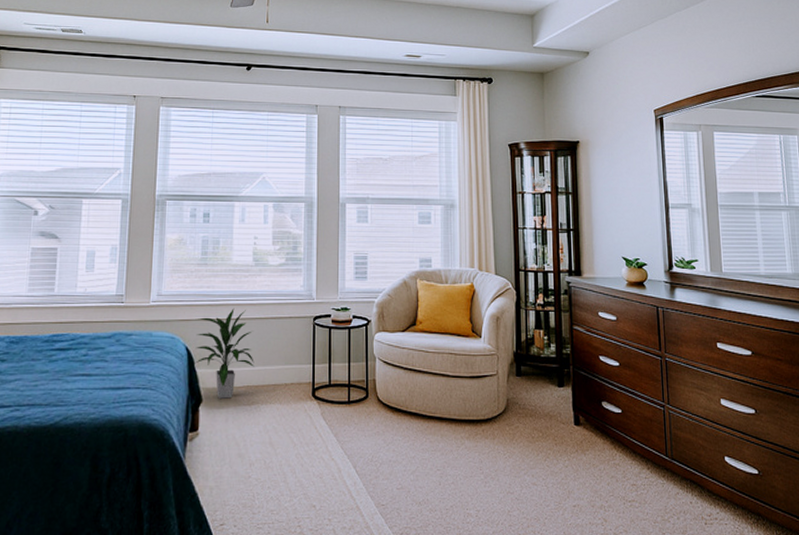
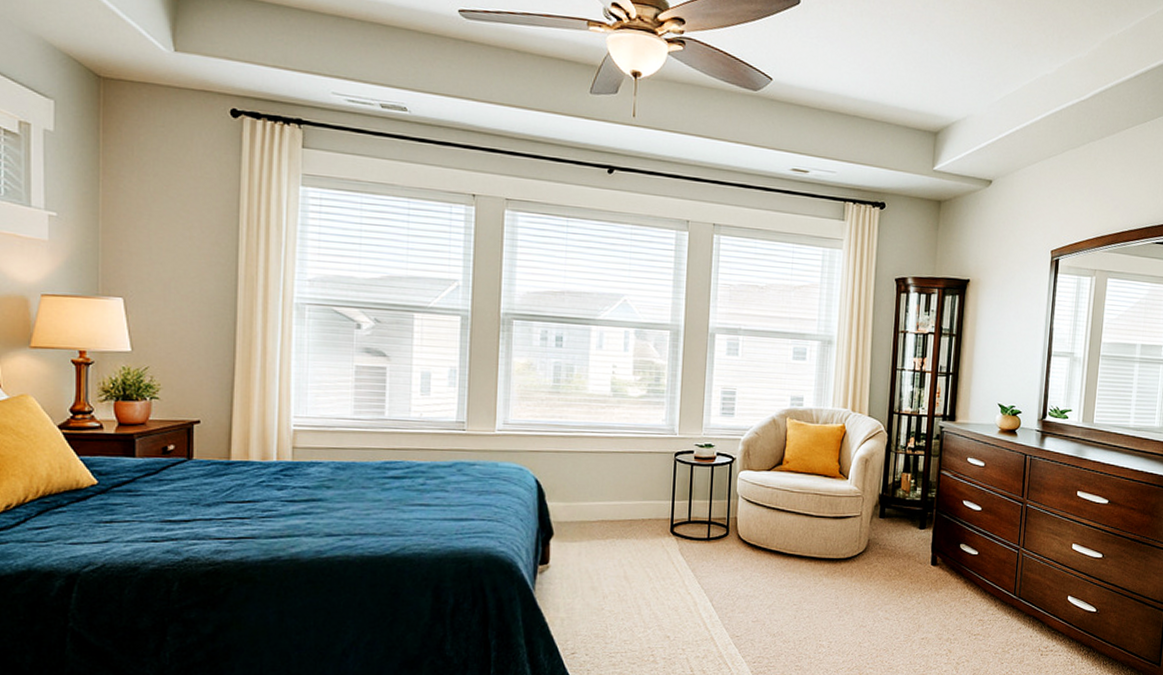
indoor plant: present [195,308,254,399] -> none [545,441,610,533]

